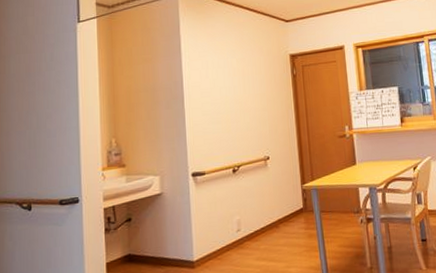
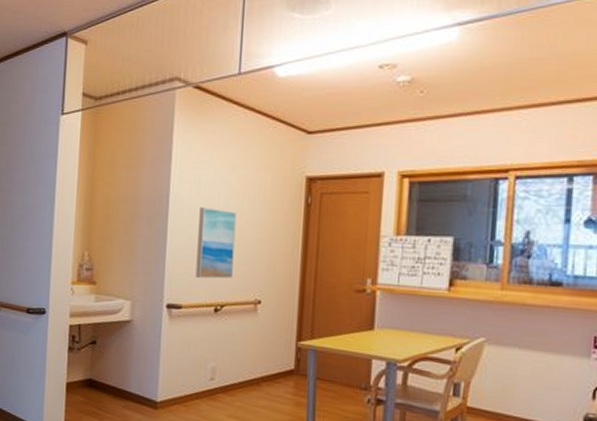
wall art: none [210,87,244,146] -> present [195,207,237,279]

